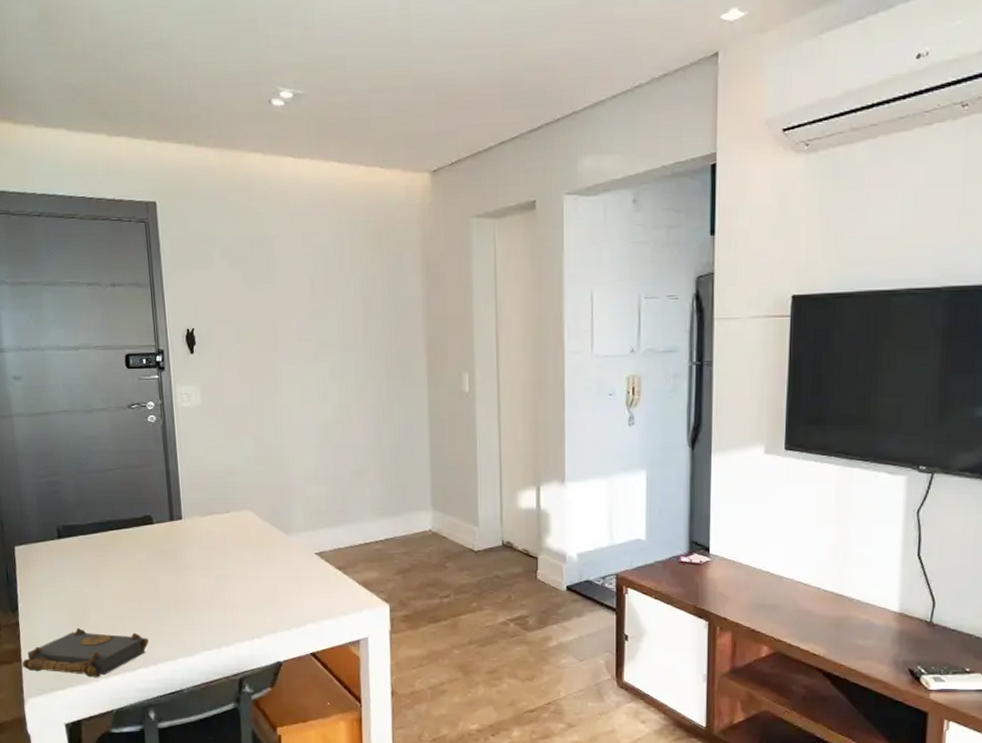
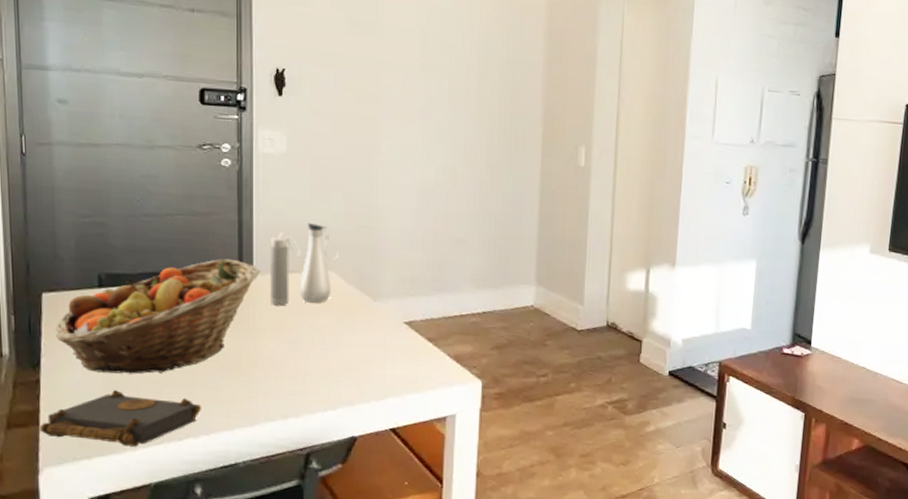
fruit basket: none [27,505,188,613] -> present [55,258,261,374]
water bottle: none [193,467,253,544] -> present [269,223,339,305]

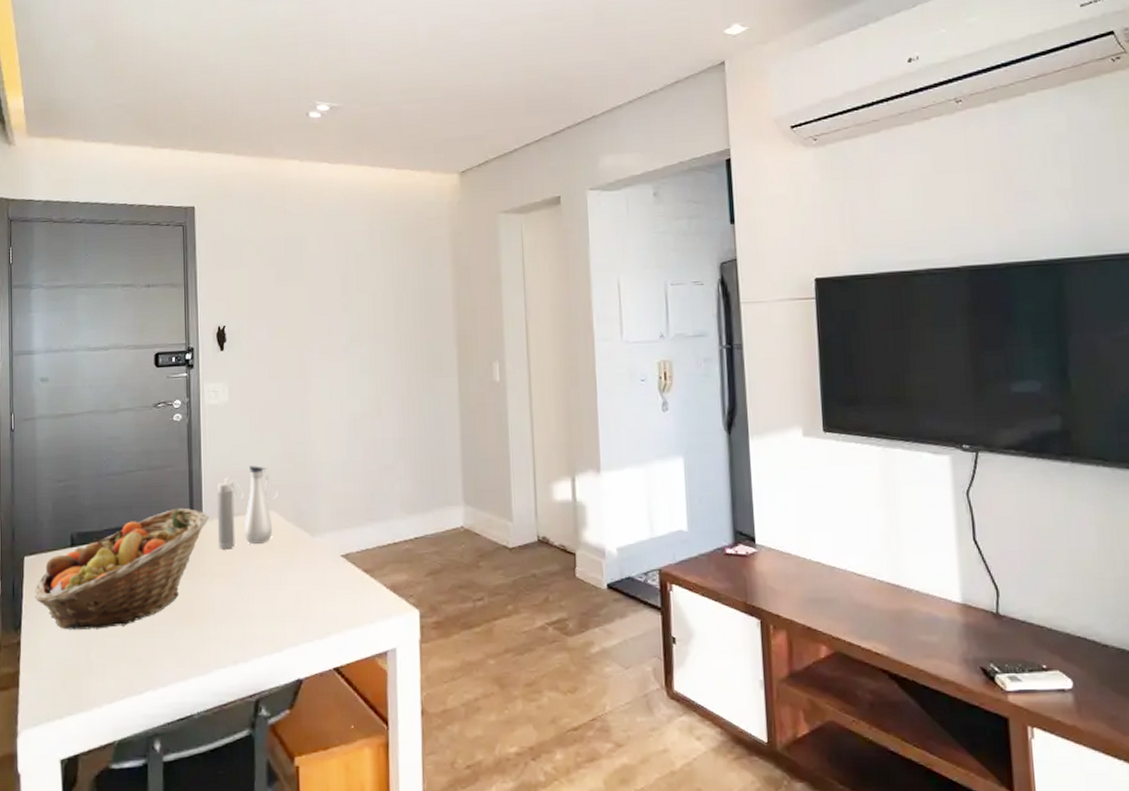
book: present [39,390,201,447] -> none [19,647,159,703]

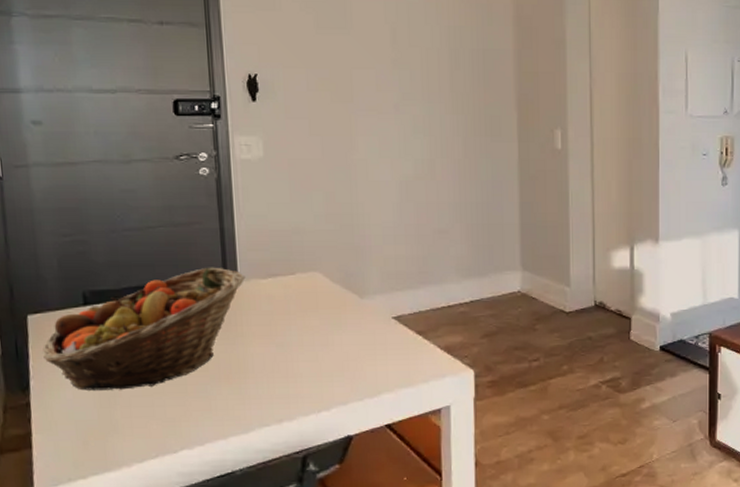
water bottle: present [216,466,278,549] -> none [252,225,323,309]

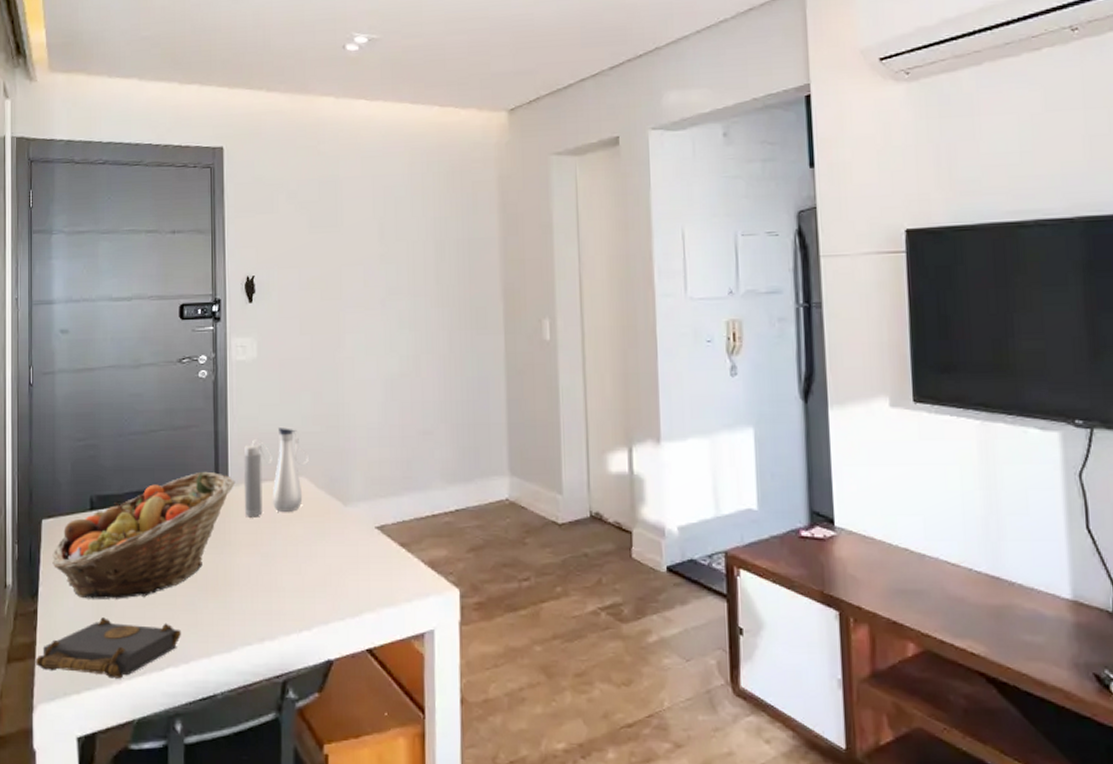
book: none [32,407,194,463] -> present [35,617,181,679]
water bottle: none [252,225,323,309] -> present [243,428,309,516]

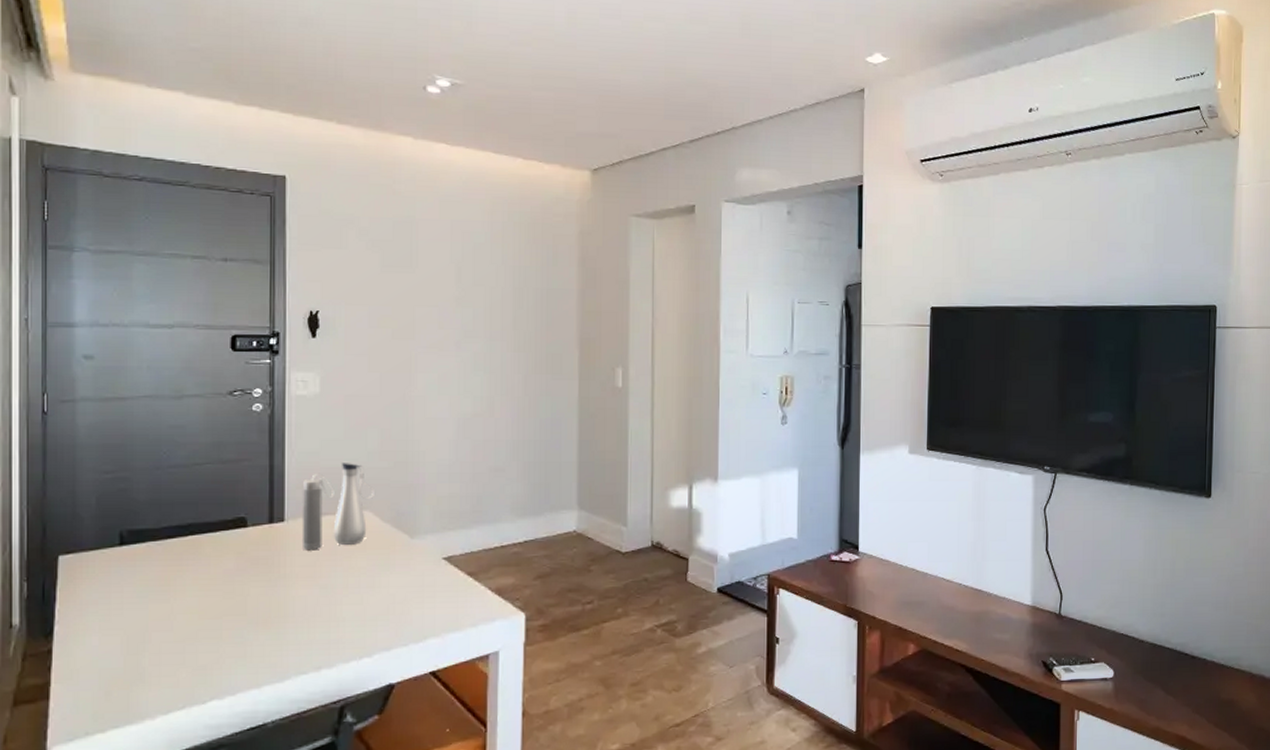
book: present [35,617,181,679] -> none [49,654,227,715]
fruit basket: present [52,471,236,599] -> none [72,505,293,636]

